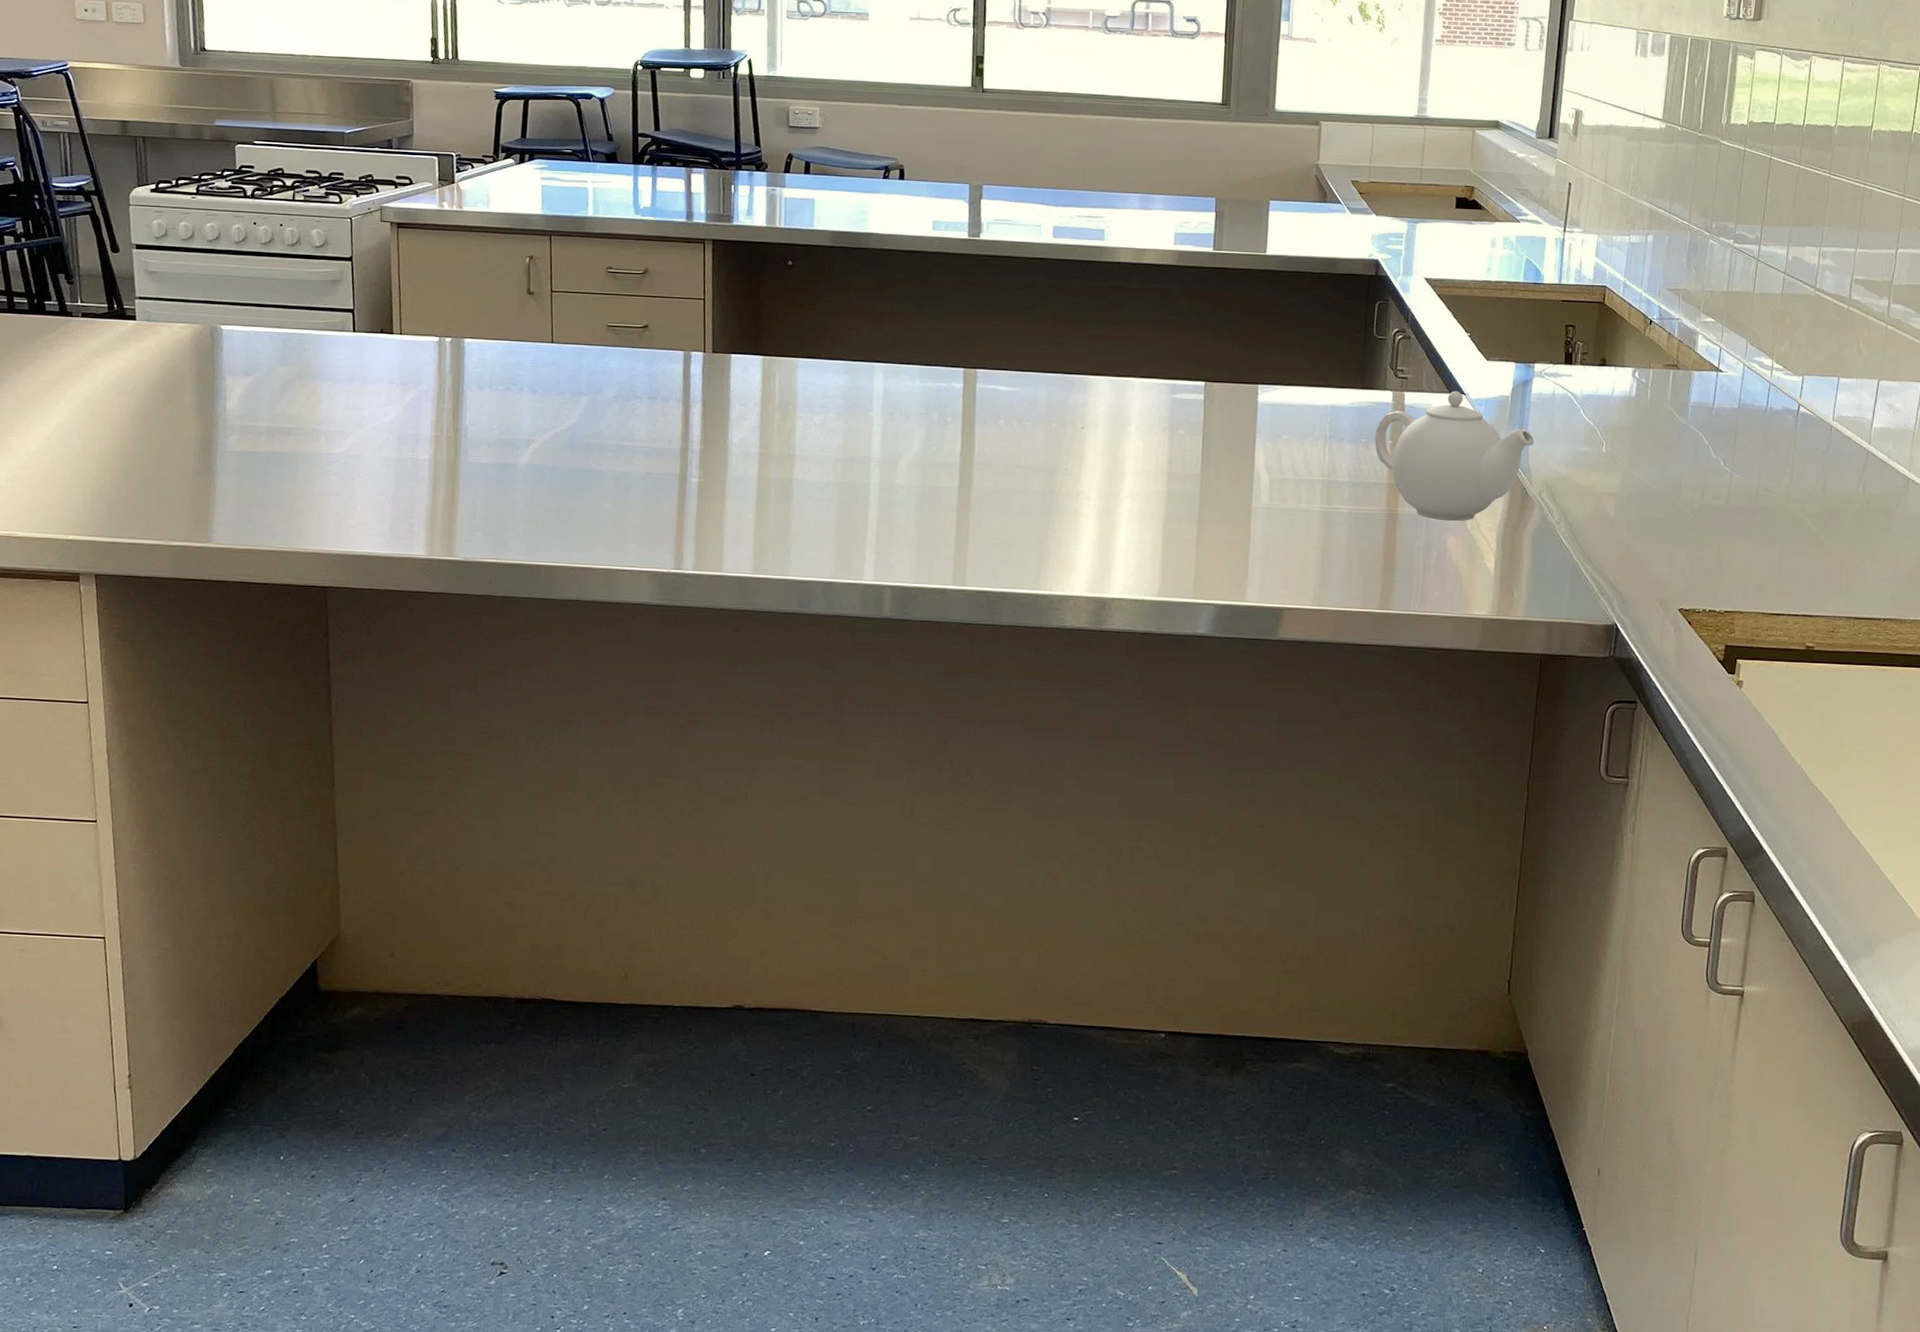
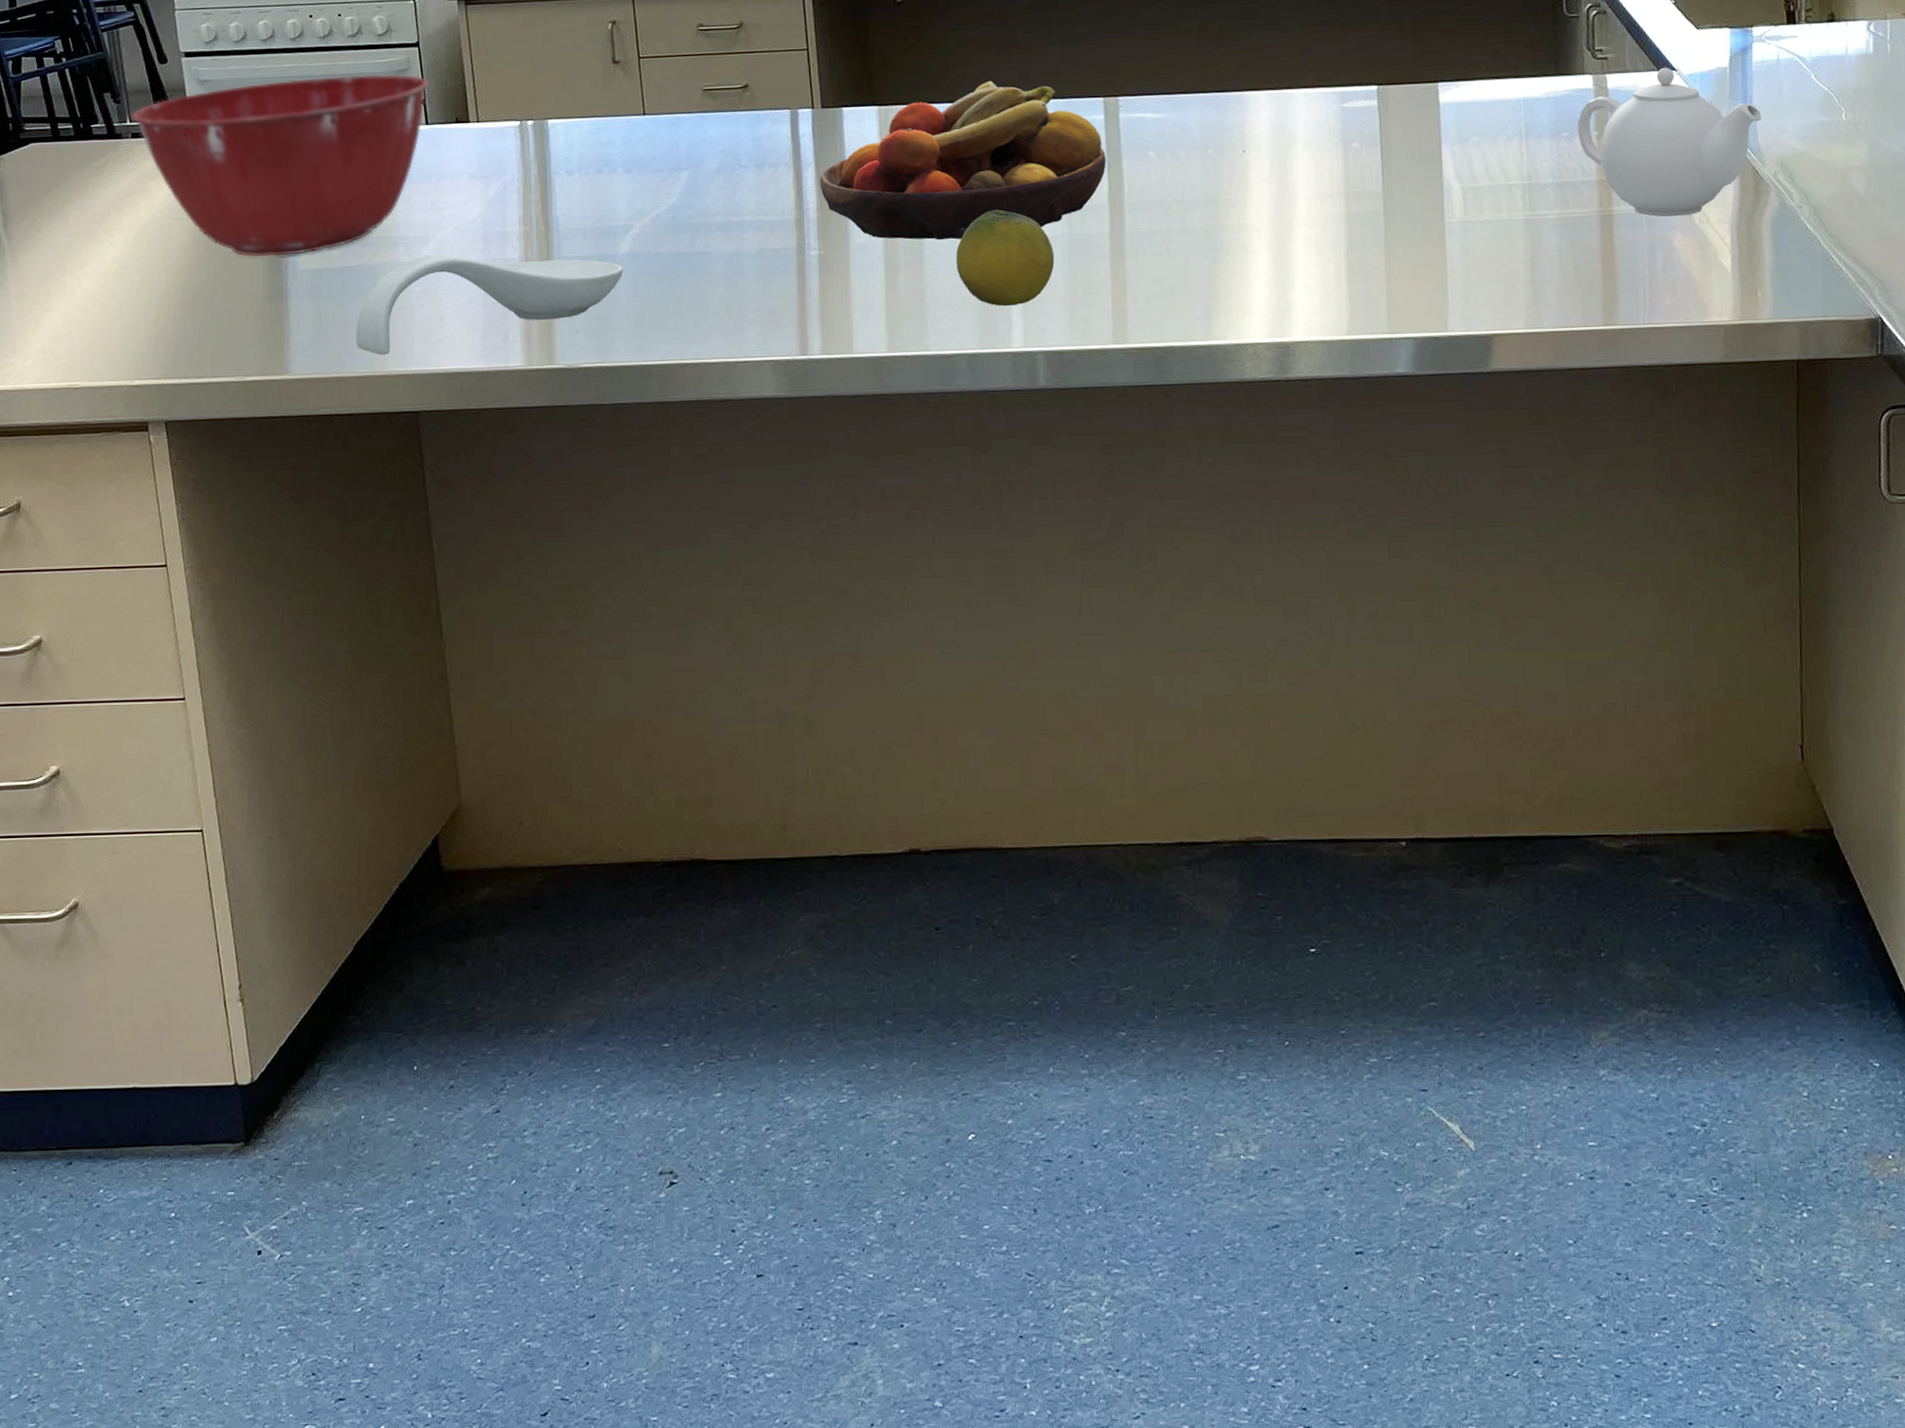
mixing bowl: none [83,279,359,437] -> present [132,74,429,257]
spoon rest: none [275,449,523,534] -> present [356,254,624,356]
fruit bowl: none [705,343,962,481] -> present [820,80,1107,241]
fruit: none [820,457,908,544] -> present [956,209,1055,307]

